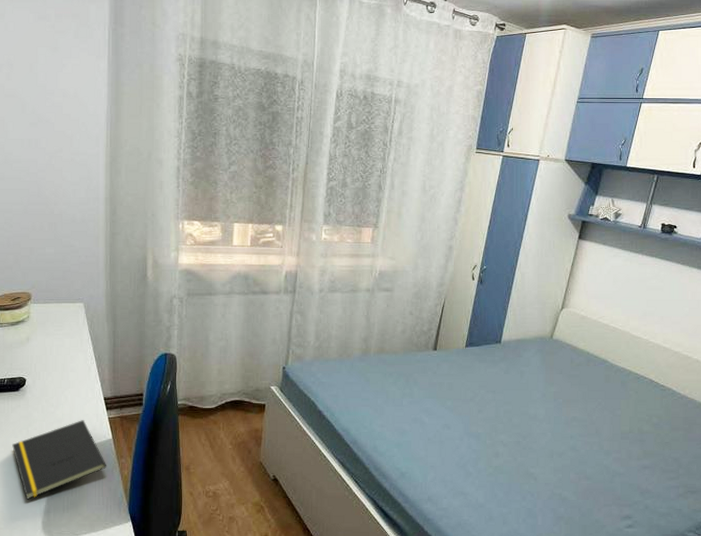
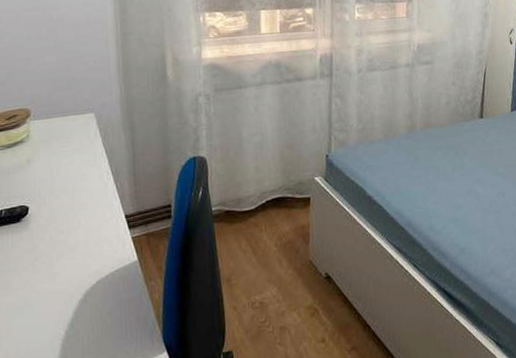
notepad: present [12,420,107,500] -> none [15,244,134,347]

